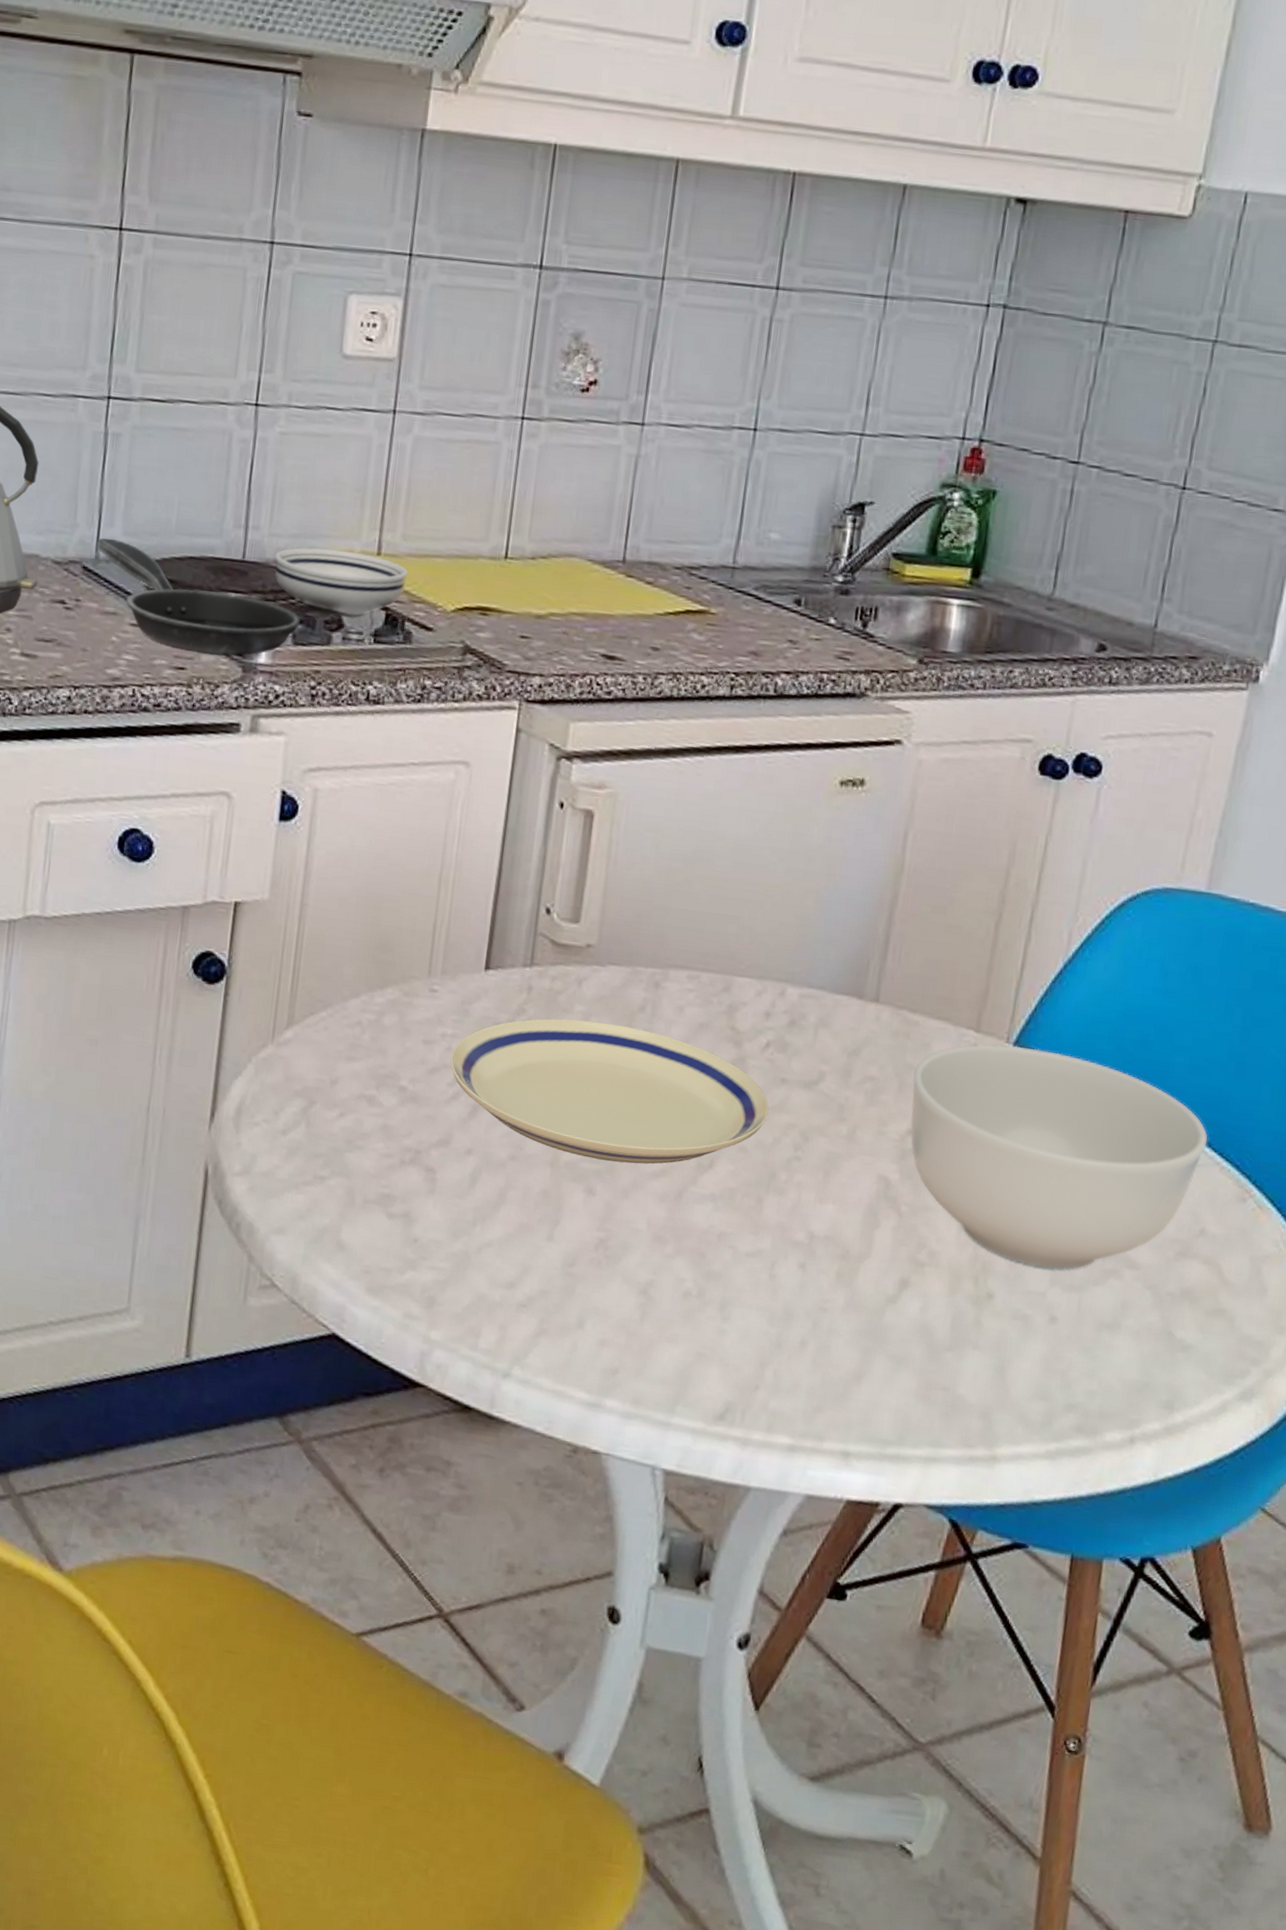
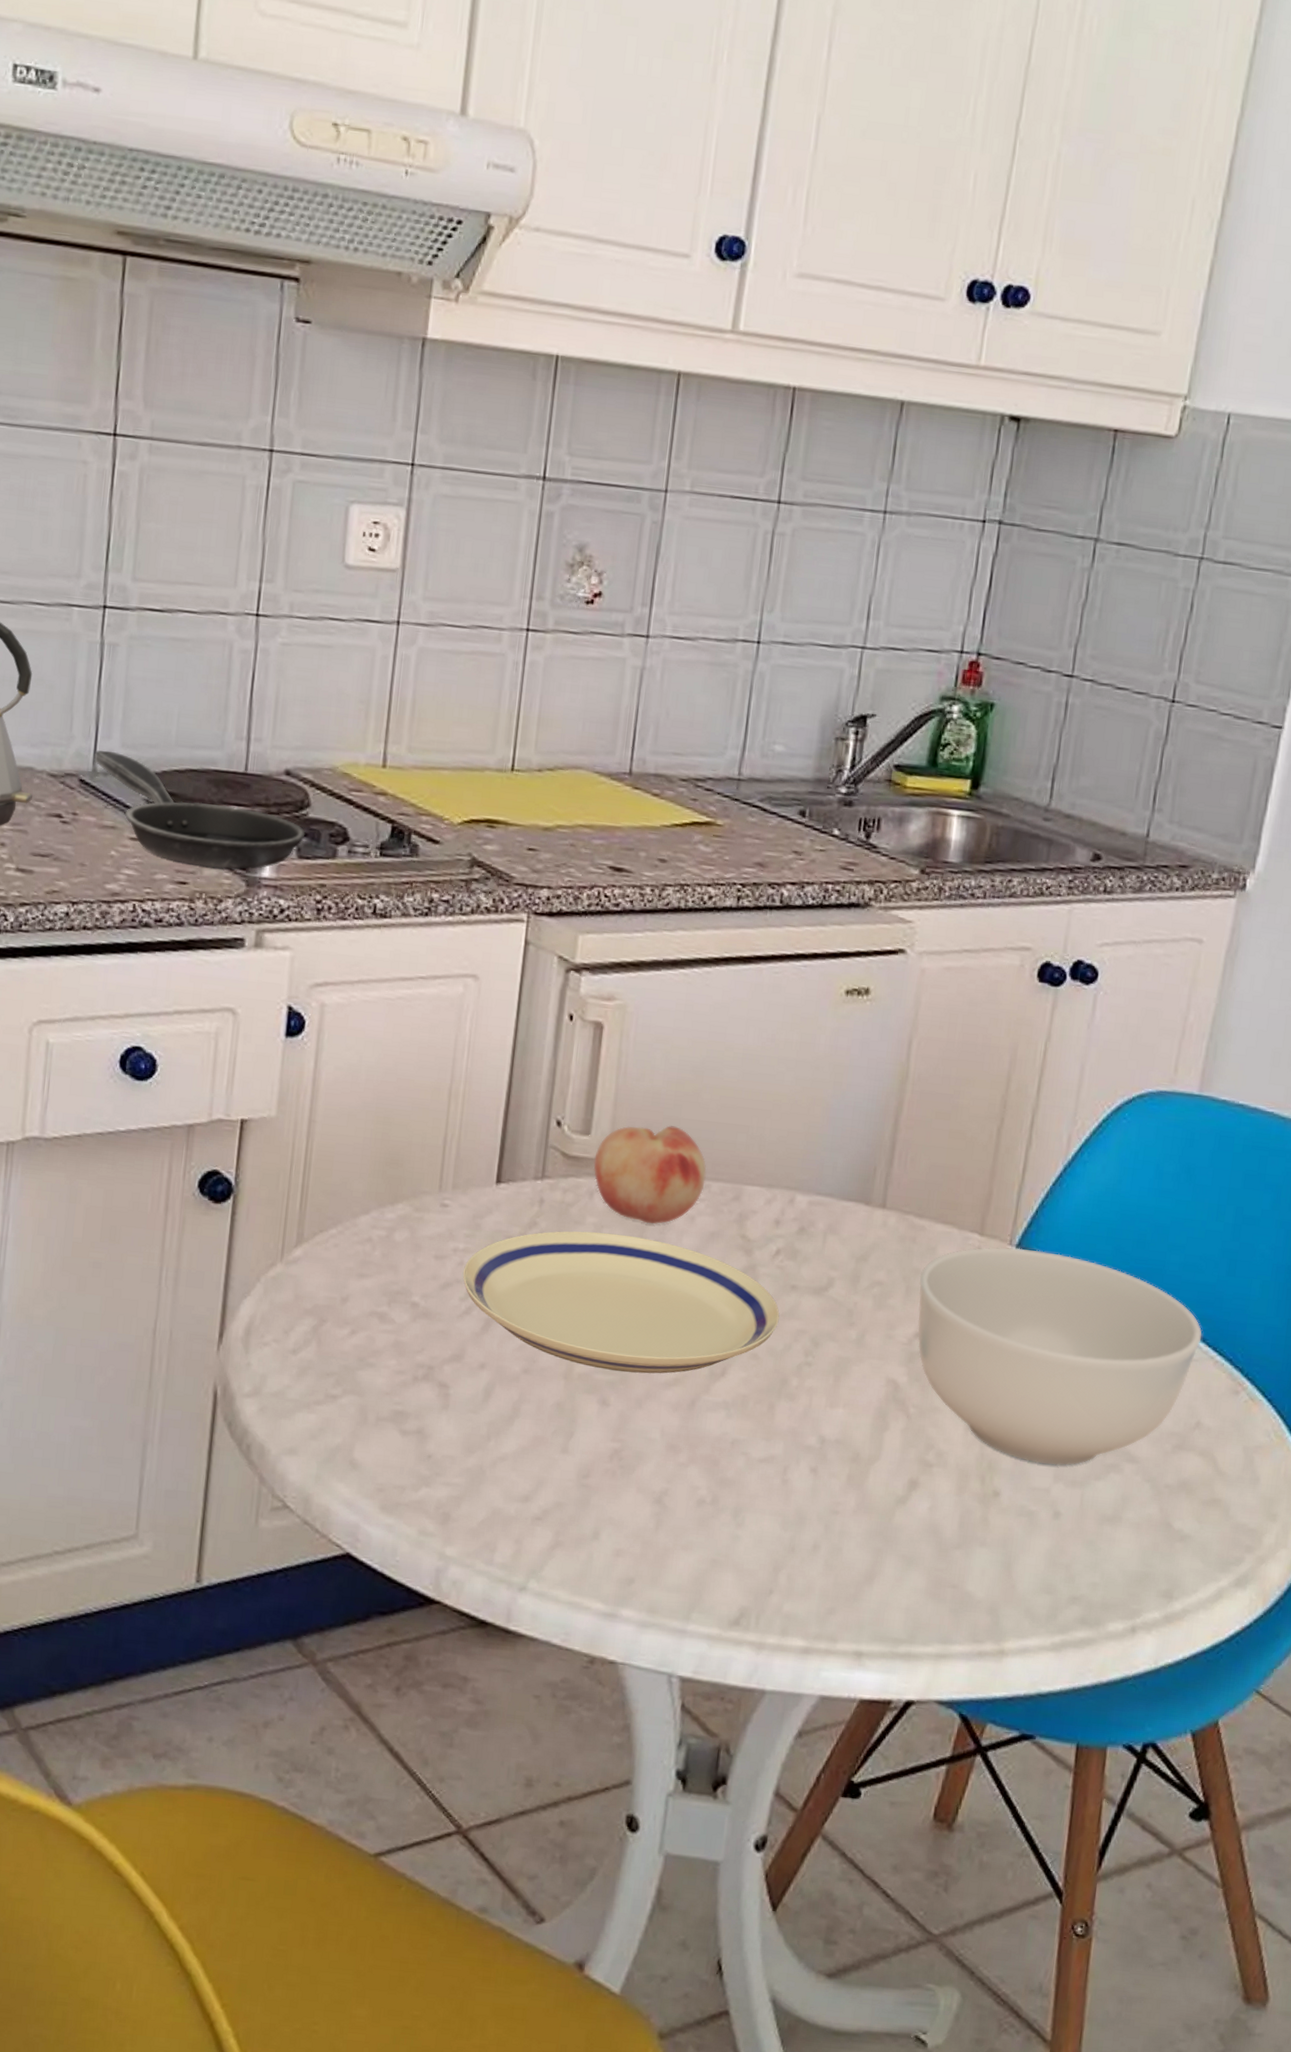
bowl: present [274,547,408,618] -> none [277,760,414,831]
fruit: none [582,915,697,1014] -> present [593,1126,707,1224]

